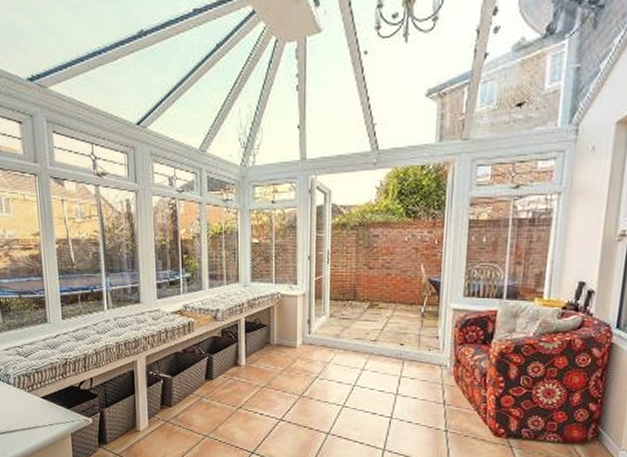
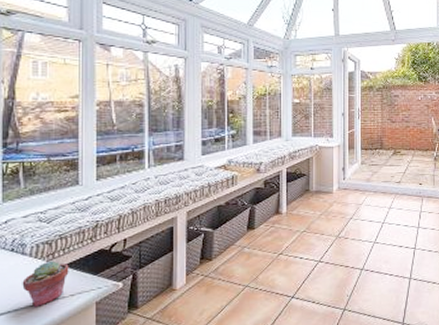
potted succulent: none [10,392,47,432] -> present [22,260,69,308]

